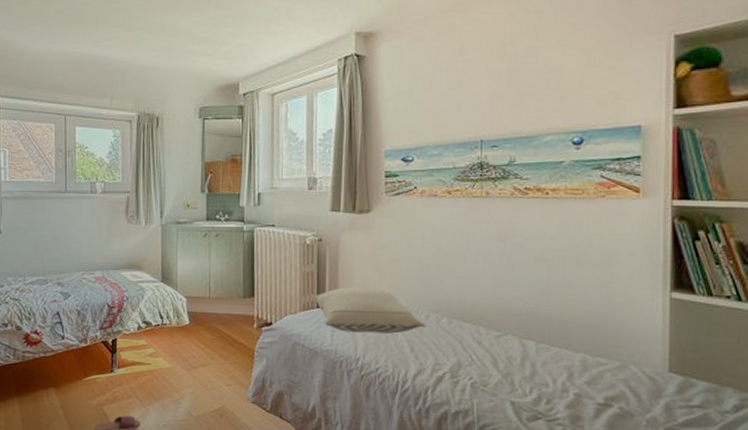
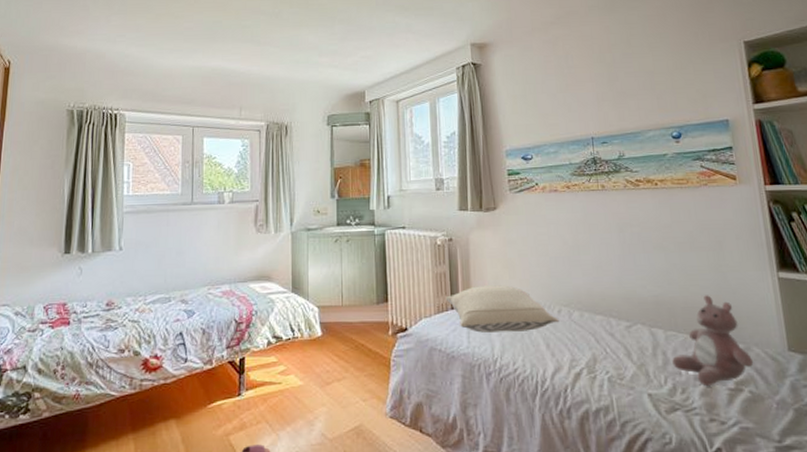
stuffed animal: none [540,311,628,399] -> present [672,295,754,386]

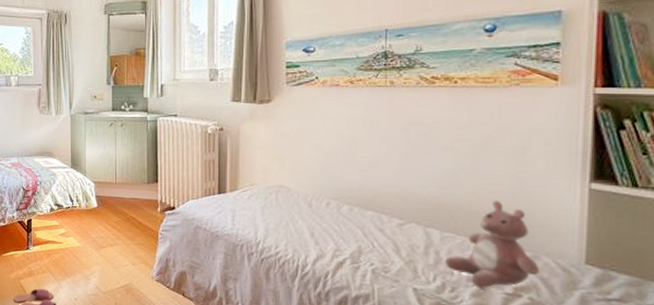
pillow: present [445,285,560,333] -> none [213,174,327,220]

